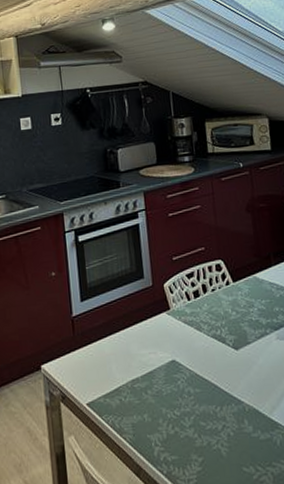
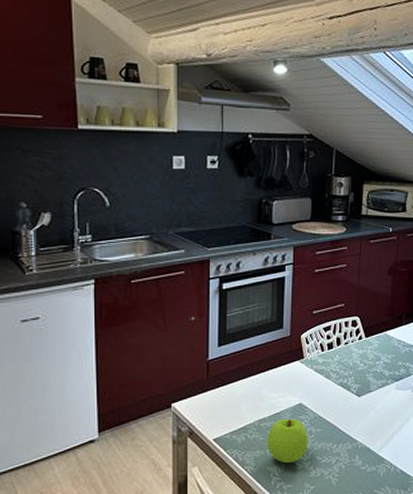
apple: none [143,378,189,431] -> present [267,419,308,464]

